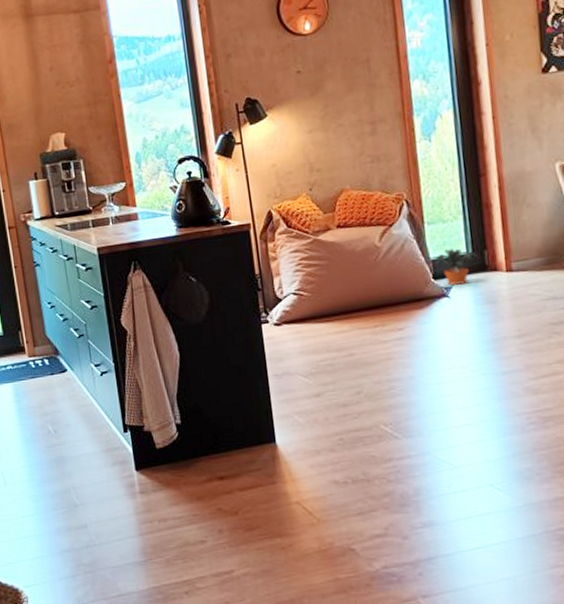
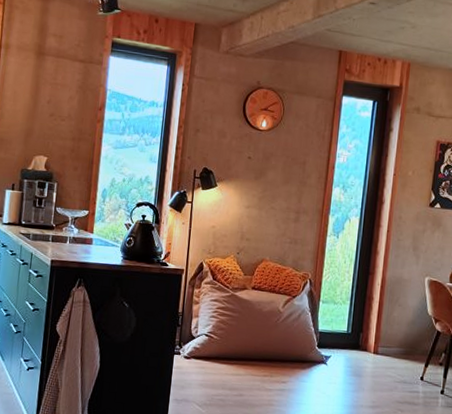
potted plant: present [433,249,478,286] -> none [321,326,355,356]

